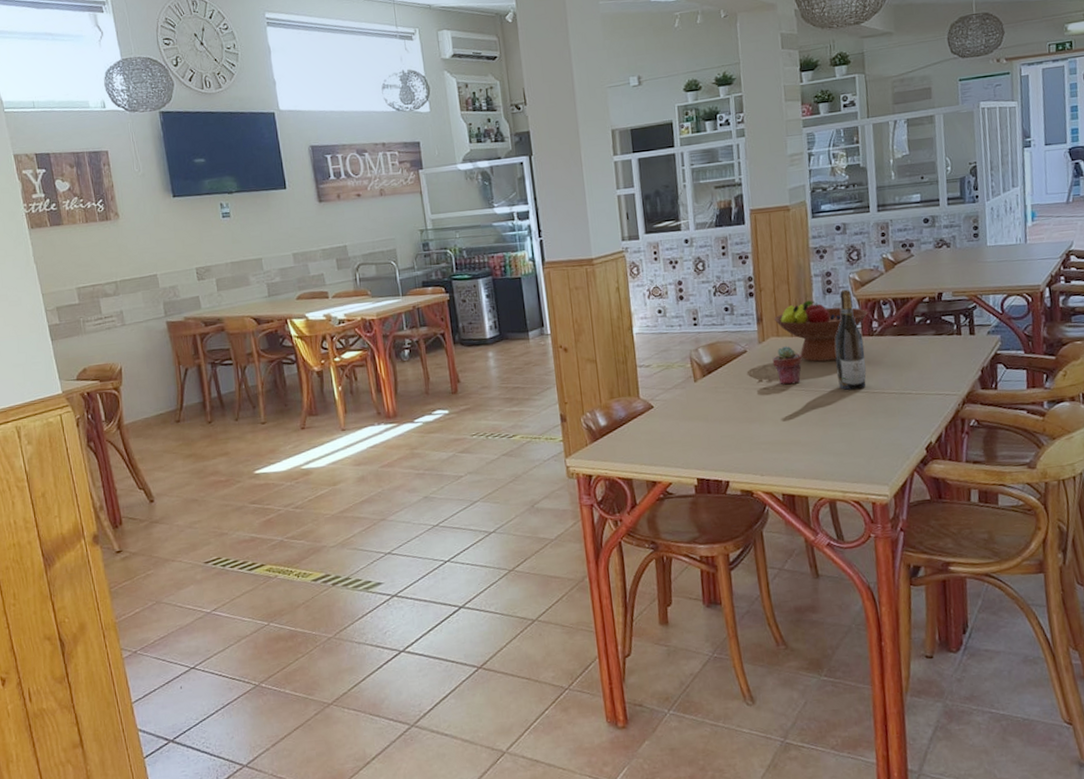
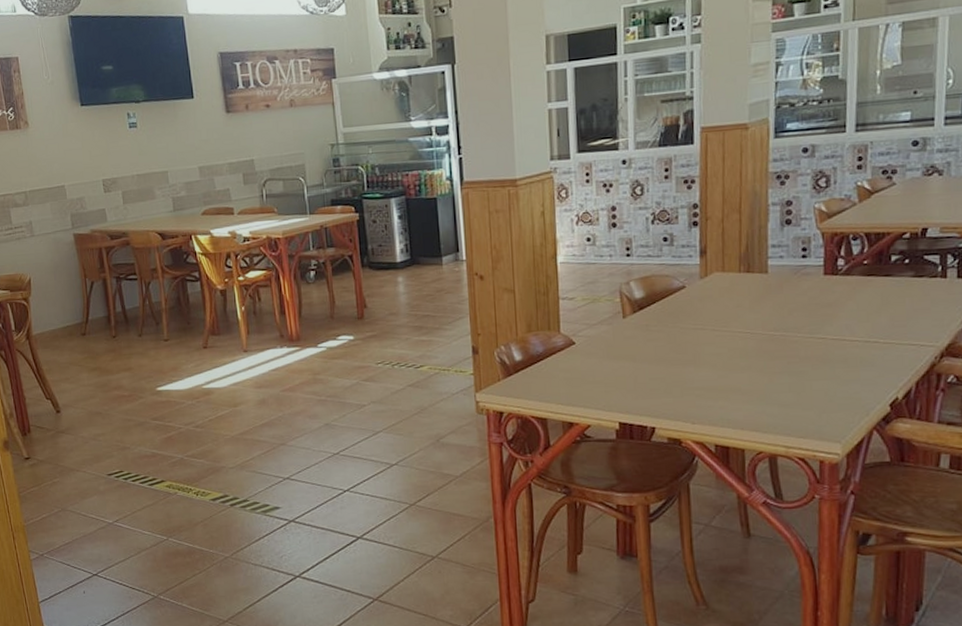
potted succulent: present [772,345,803,385] -> none [714,282,750,326]
fruit bowl: present [773,300,868,362] -> none [719,232,834,302]
wine bottle: present [834,289,866,391] -> none [789,221,826,336]

